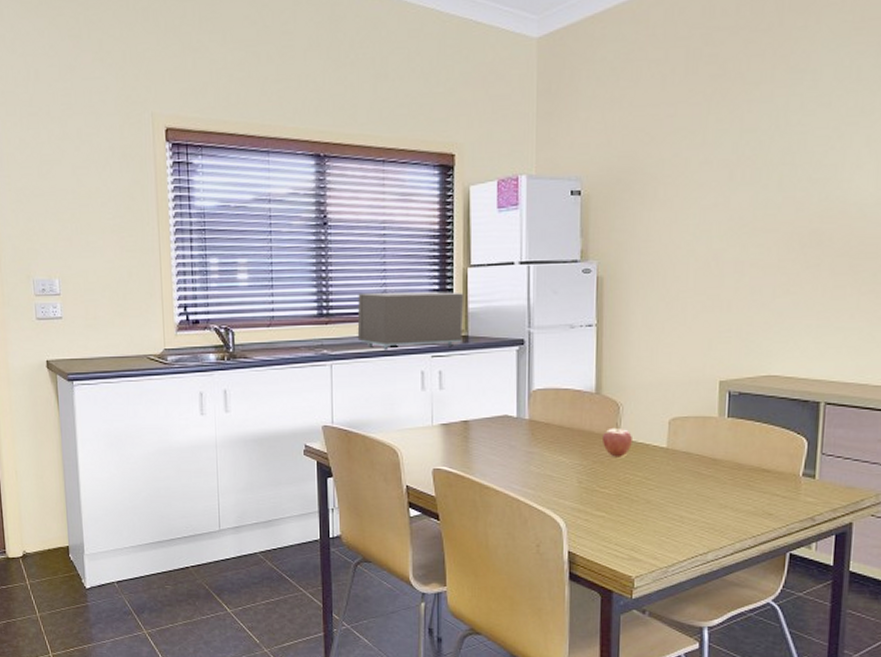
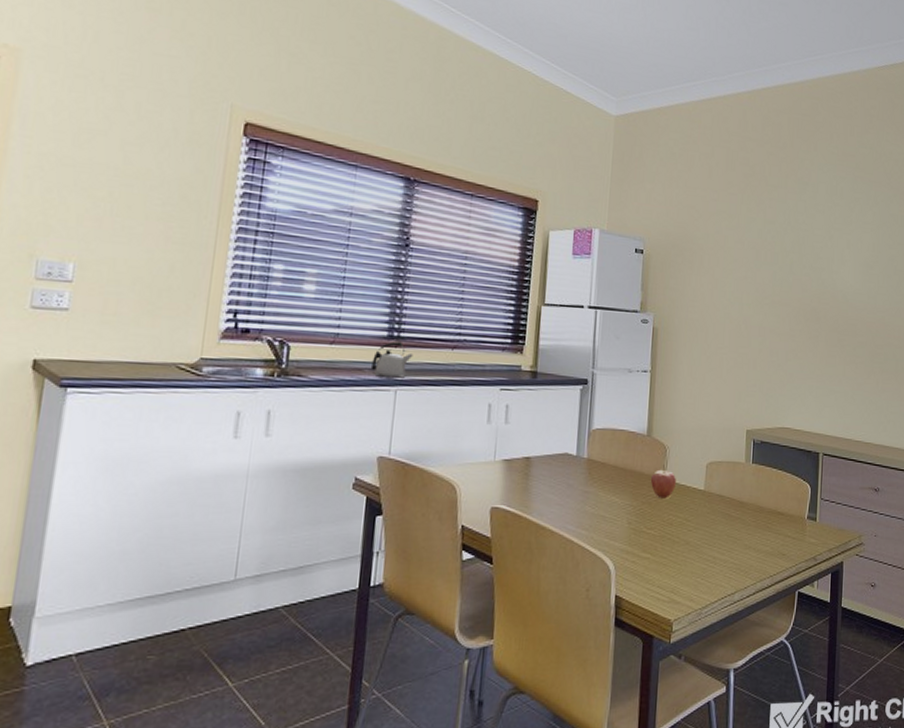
kettle: none [307,319,344,353] -> present [371,341,414,378]
microwave: present [357,292,464,350] -> none [427,318,537,381]

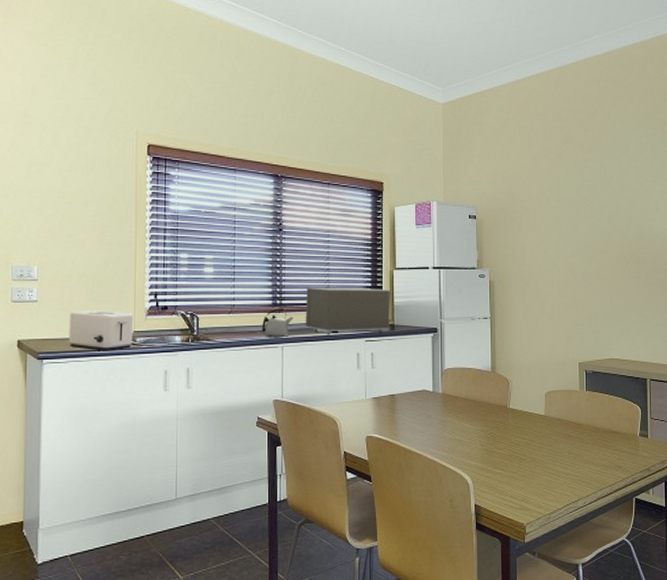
toaster: none [107,326,203,382] -> present [69,310,134,351]
microwave: none [427,318,537,381] -> present [305,287,391,335]
fruit: present [650,465,677,499] -> none [497,396,521,424]

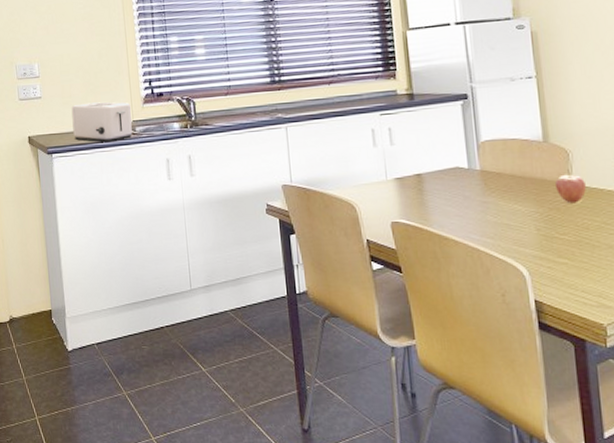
kettle: present [262,308,294,337] -> none [262,85,296,117]
microwave: present [305,287,391,335] -> none [306,54,408,111]
fruit: none [497,396,521,424] -> present [554,169,587,204]

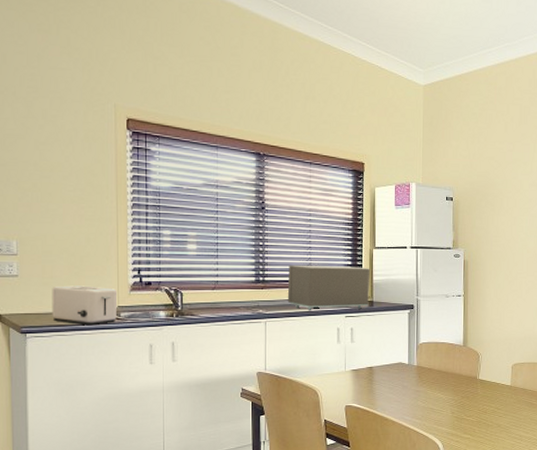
microwave: none [306,54,408,111] -> present [287,264,370,311]
fruit: present [554,169,587,204] -> none [467,368,489,393]

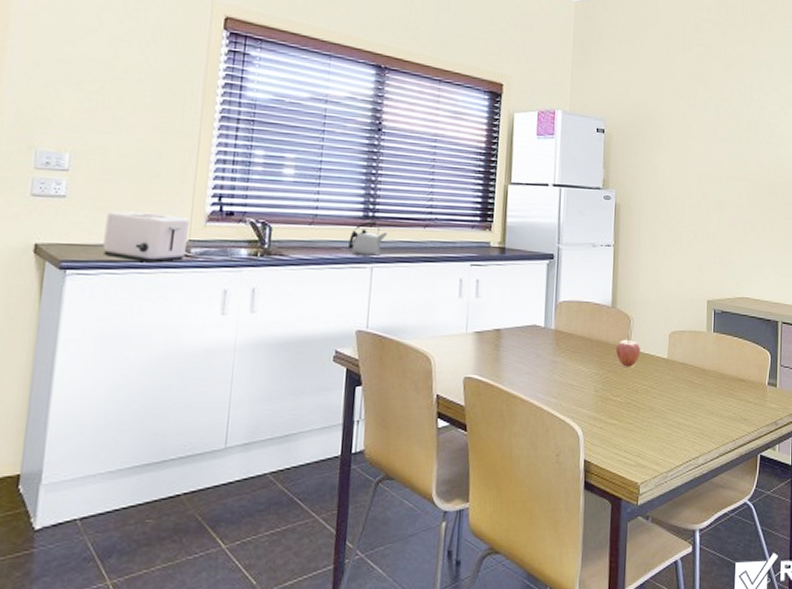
kettle: none [246,285,276,312] -> present [349,221,388,256]
microwave: present [287,264,370,311] -> none [400,198,504,257]
fruit: none [467,368,489,393] -> present [615,335,641,367]

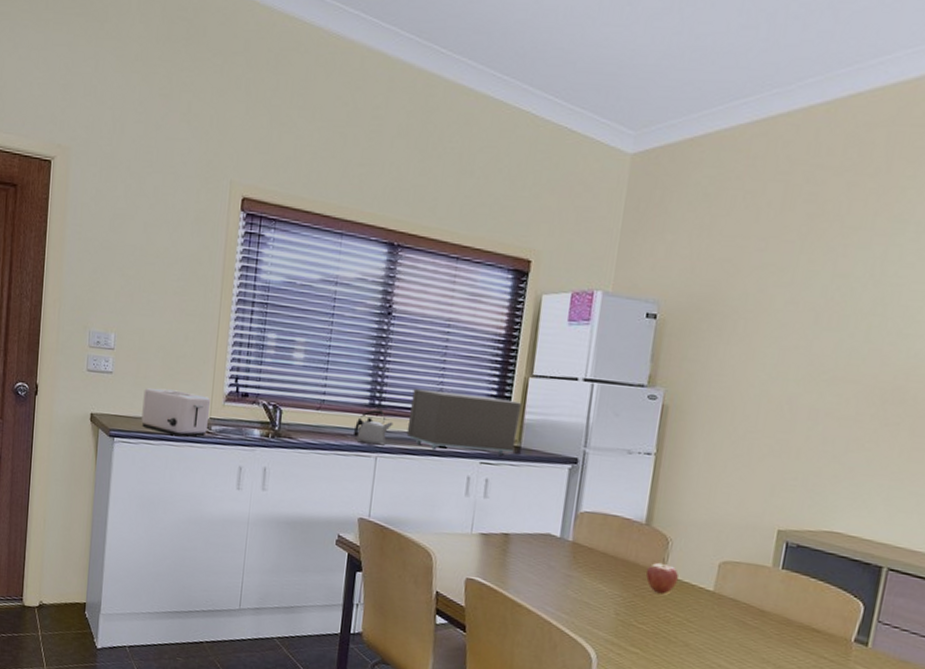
microwave: none [400,198,504,257] -> present [406,388,522,455]

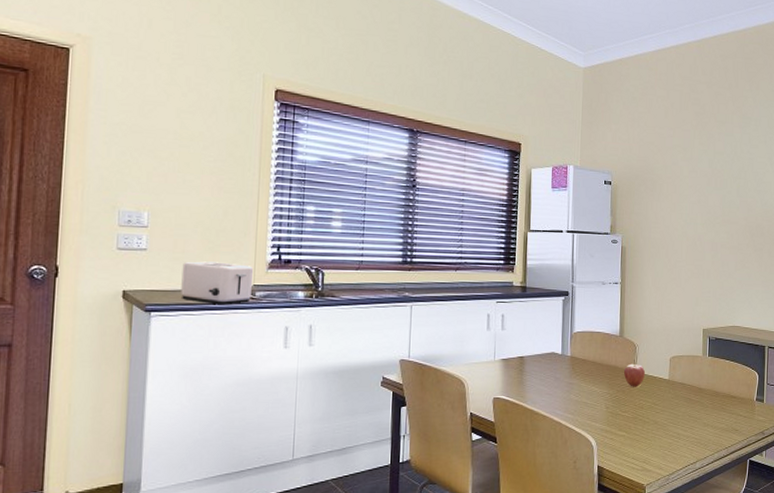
kettle: present [354,409,394,446] -> none [391,266,424,296]
microwave: present [406,388,522,455] -> none [435,246,524,295]

